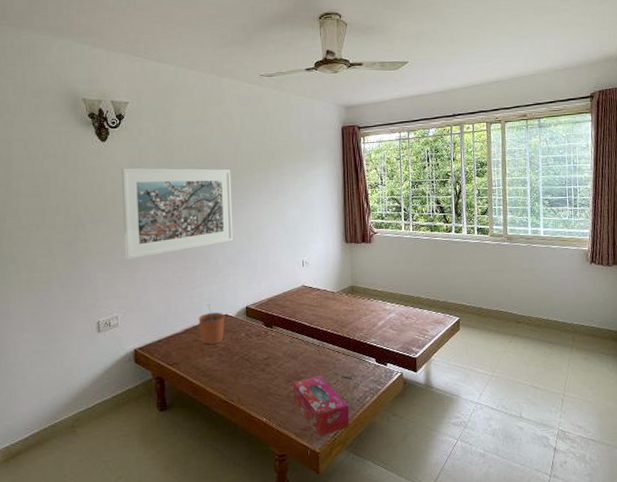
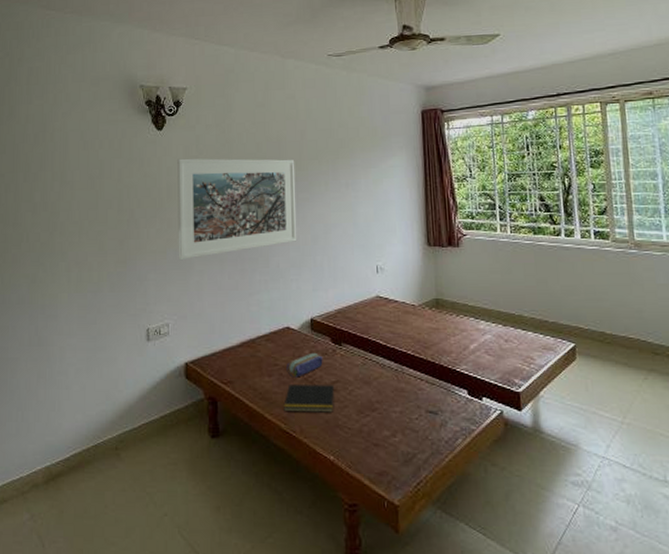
plant pot: present [198,304,225,345] -> none [256,313,287,362]
notepad: none [223,361,267,385] -> present [283,383,335,413]
pencil case: none [225,334,257,357] -> present [286,352,323,378]
tissue box: present [293,375,350,437] -> none [366,407,436,485]

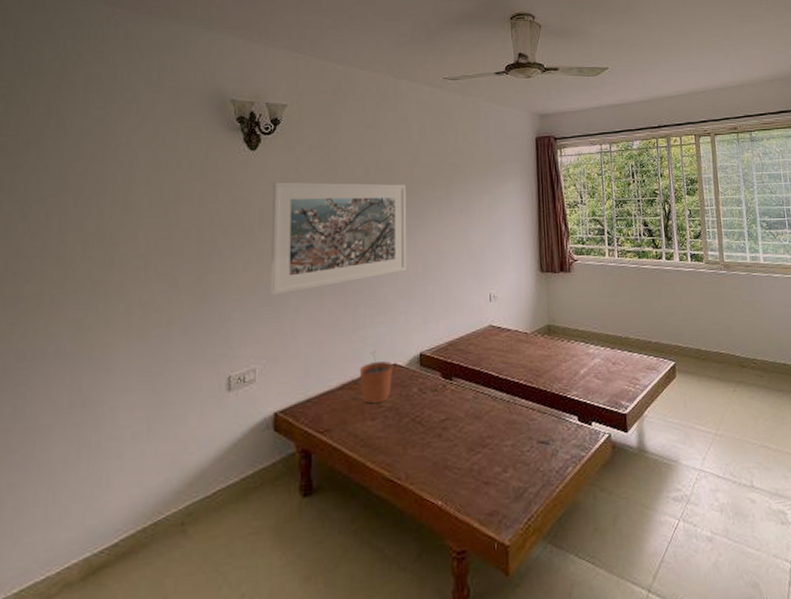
plant pot: none [256,313,287,362] -> present [359,350,393,404]
notepad: present [283,383,335,413] -> none [388,423,444,458]
pencil case: present [286,352,323,378] -> none [392,389,432,419]

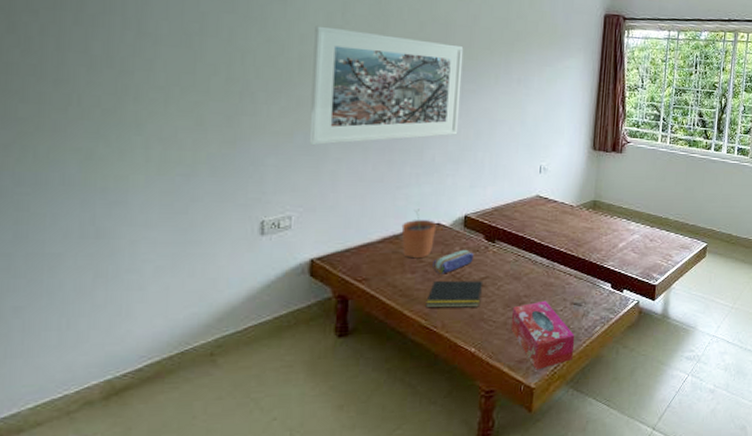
notepad: none [388,423,444,458] -> present [425,280,484,308]
pencil case: none [392,389,432,419] -> present [433,249,474,274]
tissue box: none [476,440,547,524] -> present [510,300,575,370]

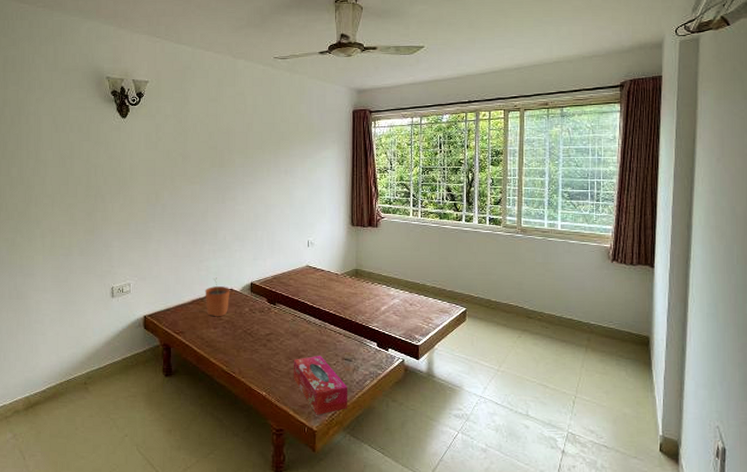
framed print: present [308,25,464,146] -> none [139,143,242,231]
notepad: present [425,280,484,308] -> none [226,334,269,358]
pencil case: present [433,249,474,274] -> none [229,310,260,330]

